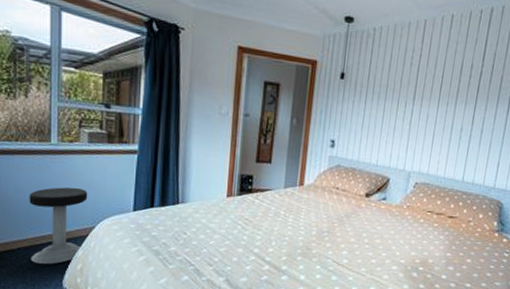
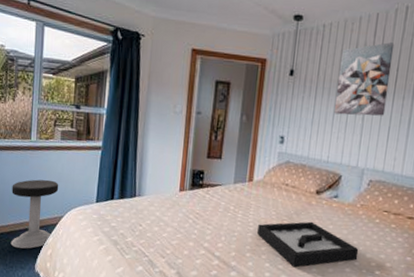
decorative tray: none [308,223,405,268] -> present [257,221,359,268]
wall art: none [383,49,441,121] -> present [333,42,395,116]

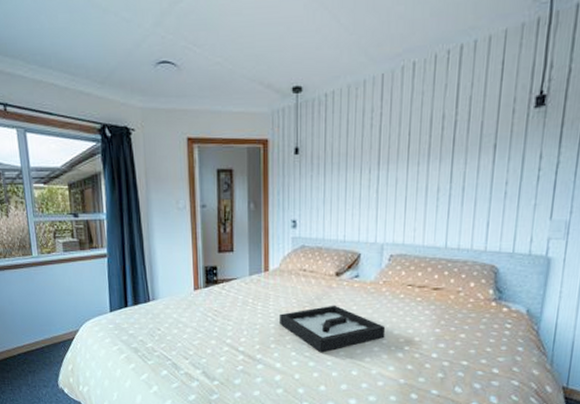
stool: present [10,179,59,249] -> none [21,294,70,367]
wall art: present [333,42,395,116] -> none [345,105,404,190]

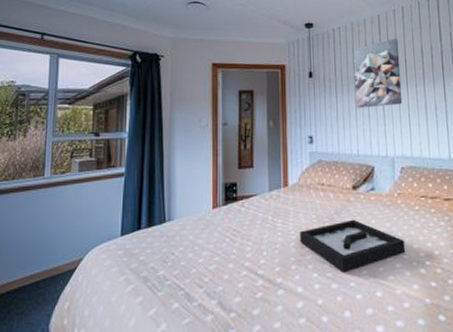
wall art: none [345,105,404,190] -> present [353,38,403,108]

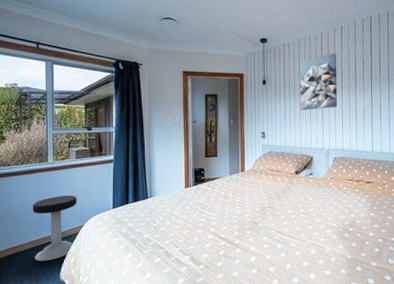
stool: none [18,218,77,307] -> present [32,195,77,261]
decorative tray: present [300,219,406,273] -> none [254,197,335,236]

